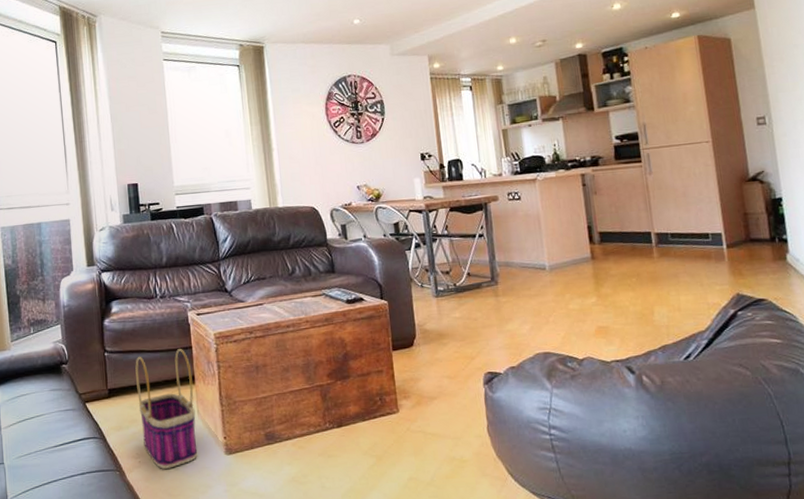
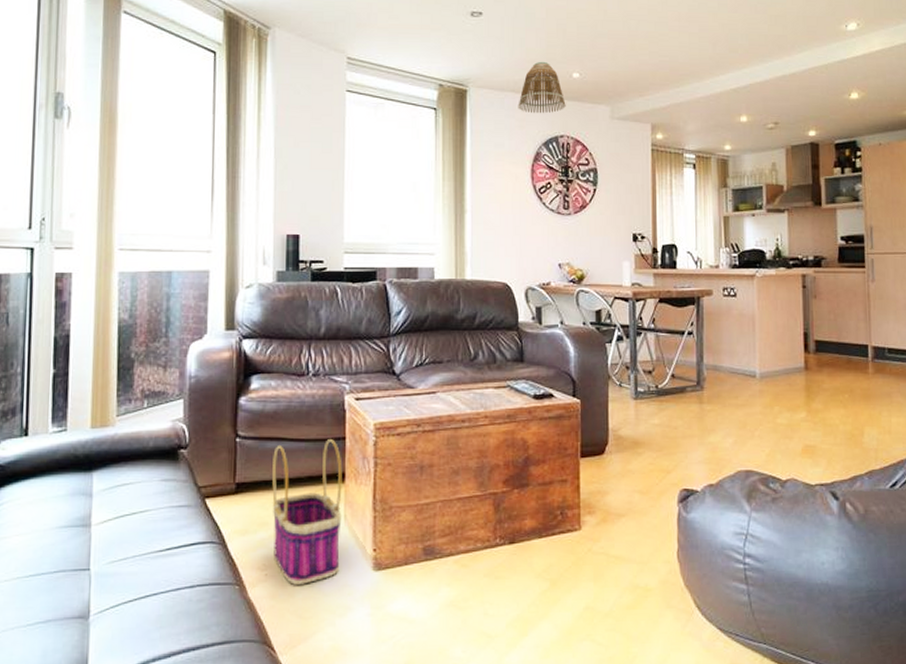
lamp shade: none [308,13,350,60] -> present [518,61,566,114]

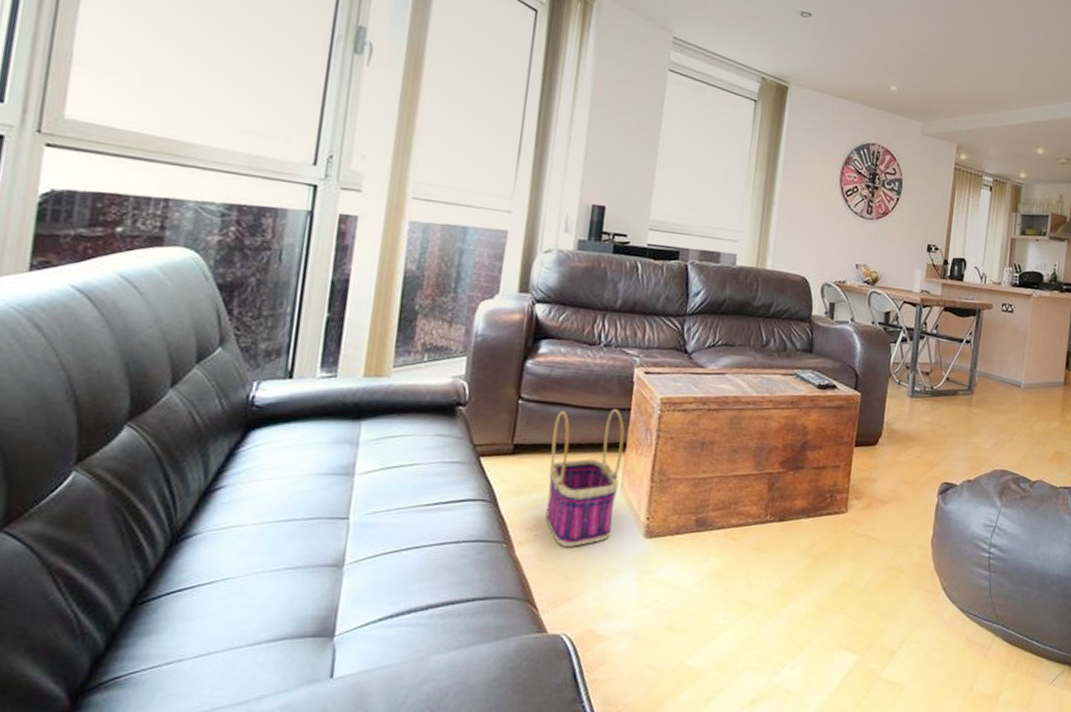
lamp shade: present [518,61,566,114] -> none [835,69,881,121]

